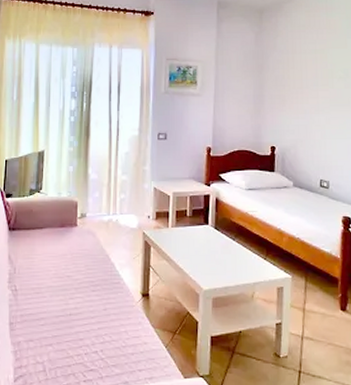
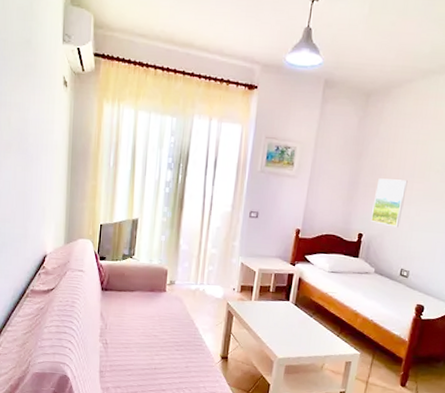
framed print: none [281,89,313,137] -> present [371,178,408,228]

